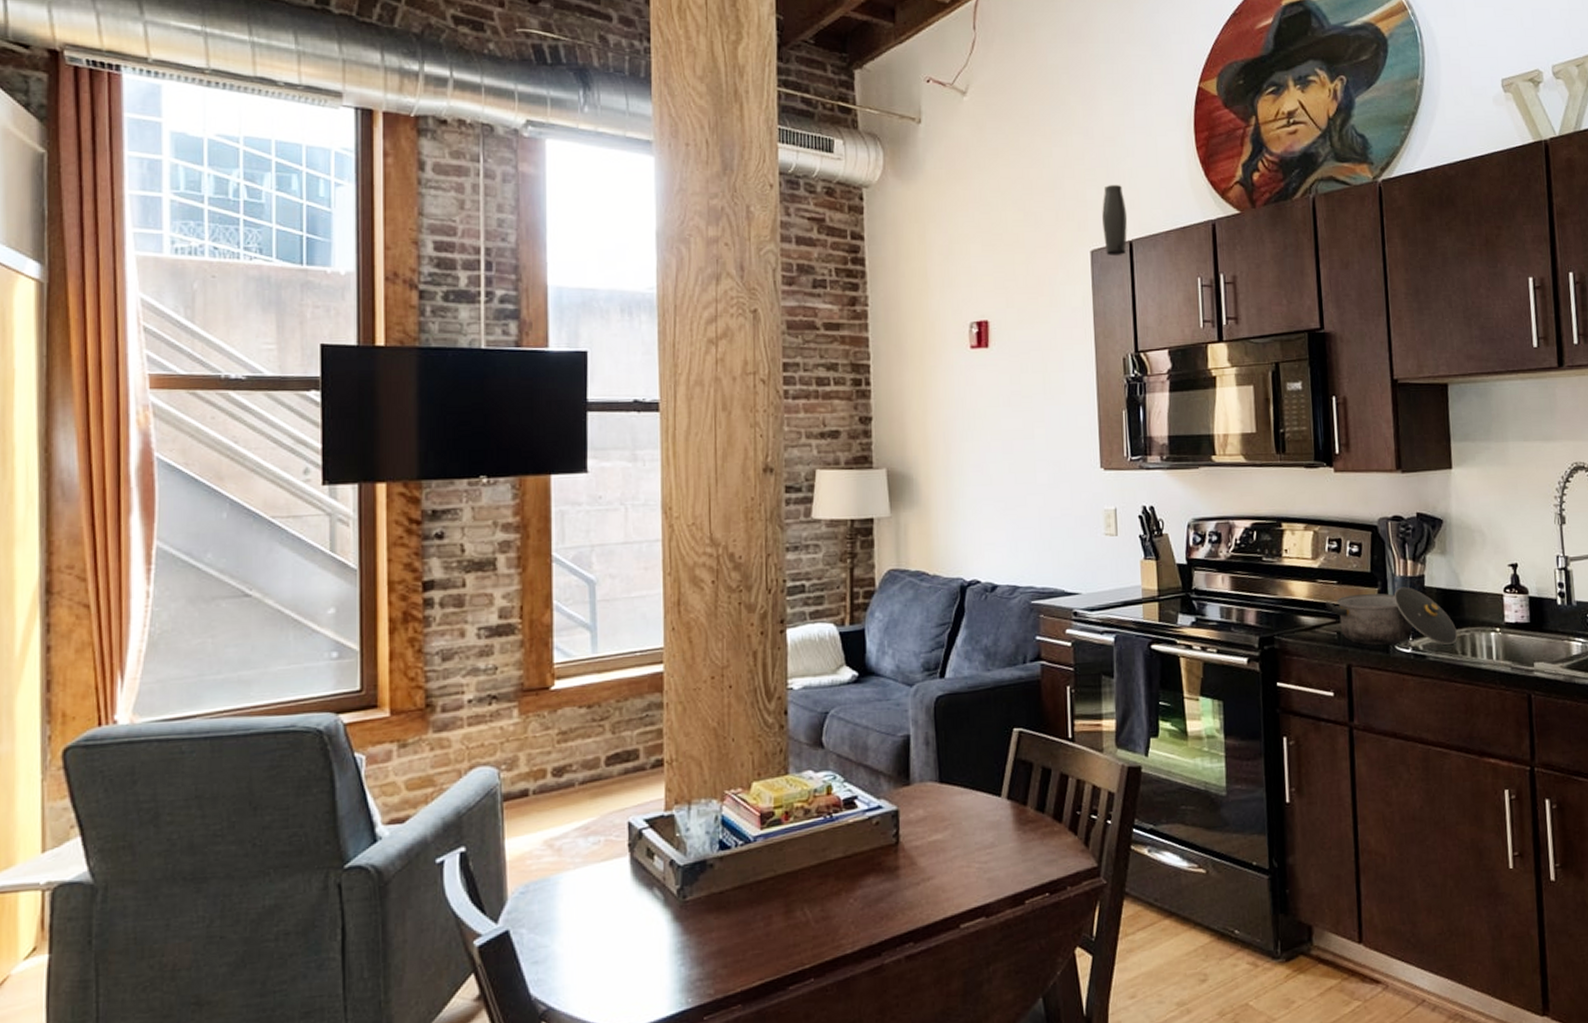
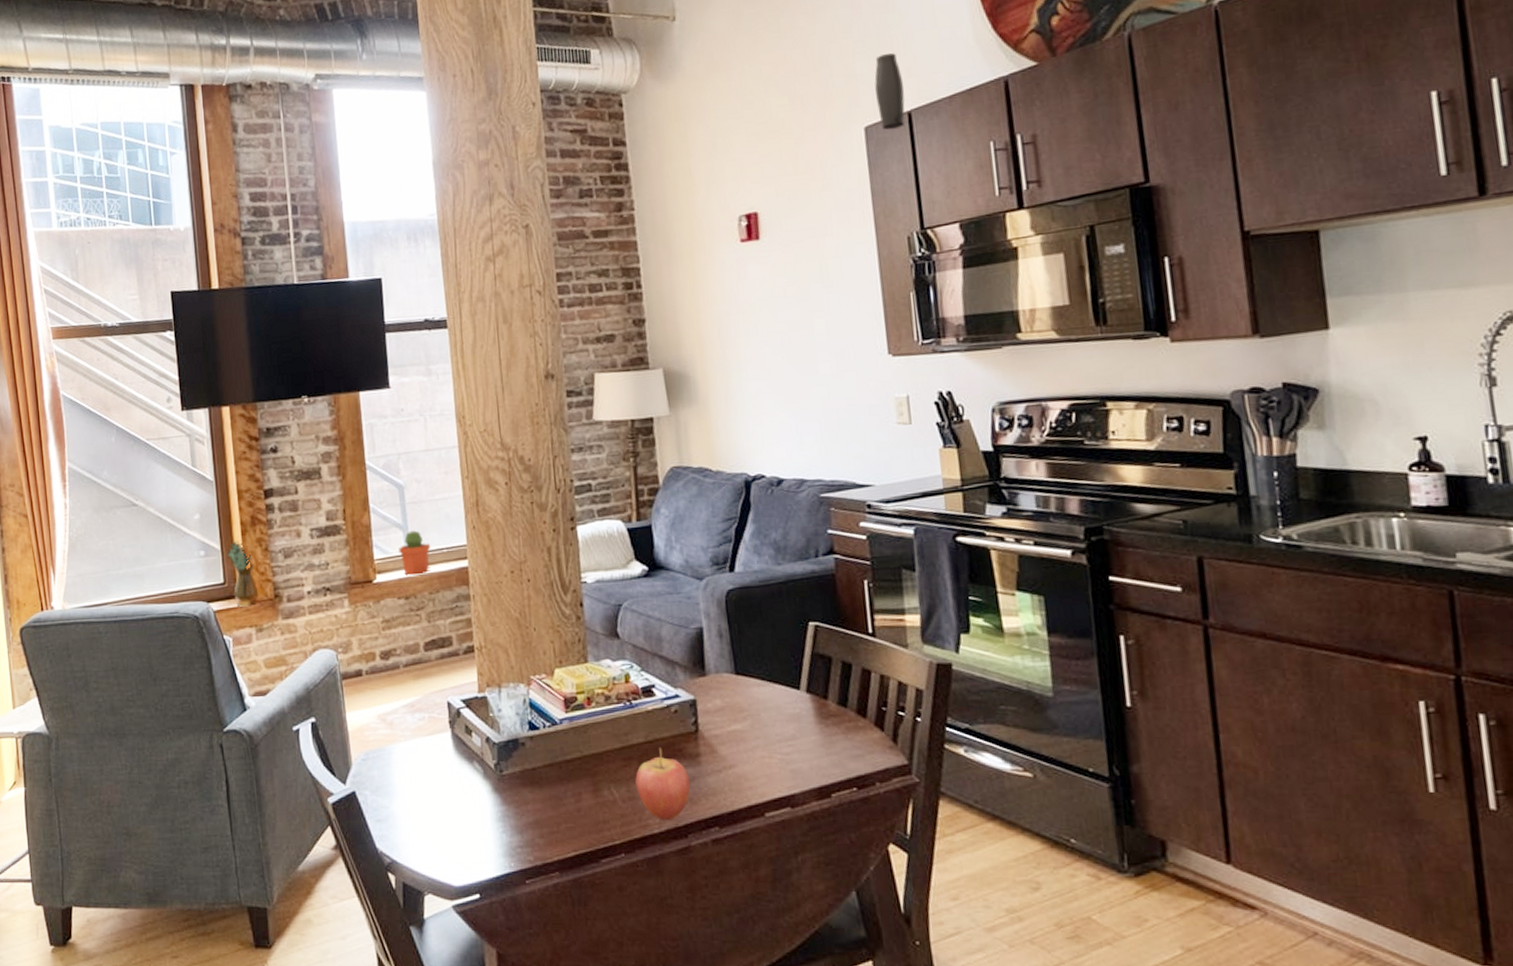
vase: none [368,638,403,720] -> present [227,539,257,608]
succulent plant: none [584,631,622,682] -> present [398,530,431,576]
fruit: none [831,862,888,940] -> present [635,747,691,821]
cooking pot: present [1325,587,1458,646] -> none [1166,468,1346,535]

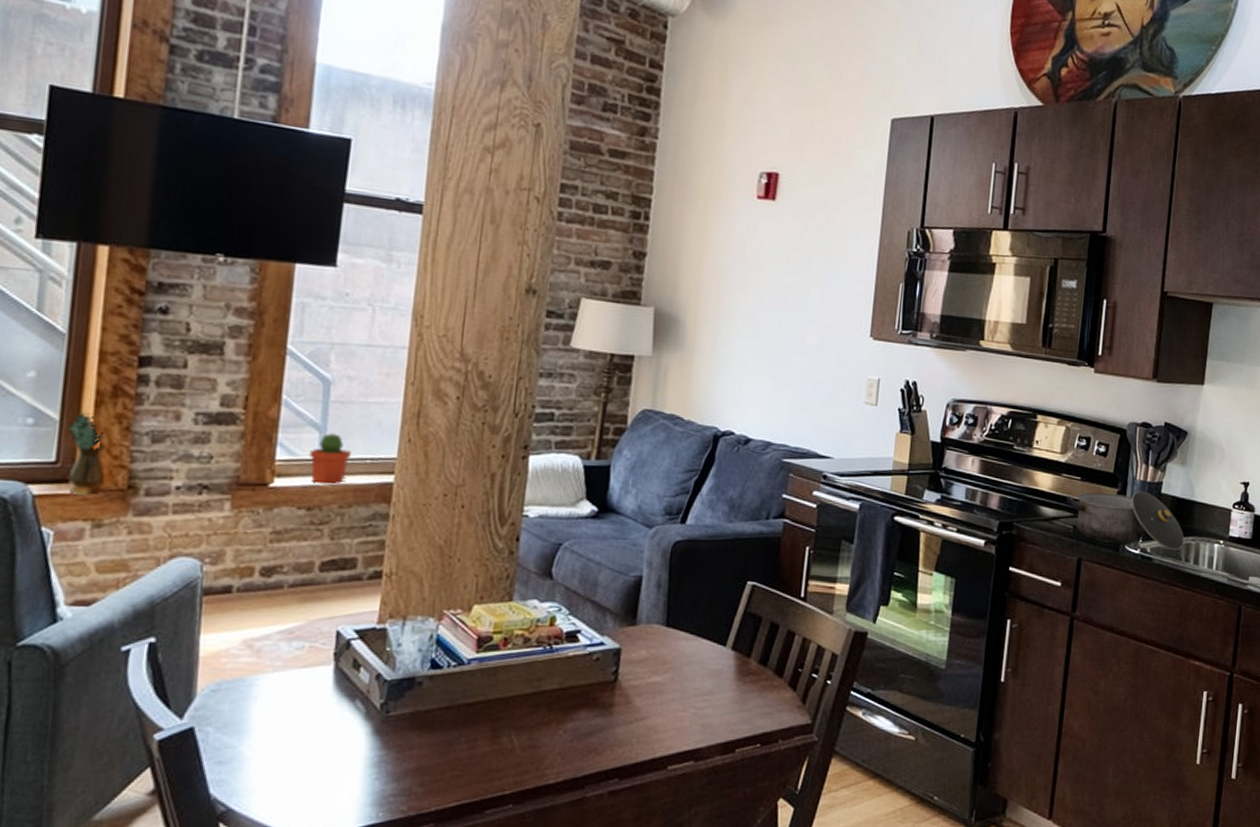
fruit: present [635,747,691,821] -> none [539,695,599,771]
vase: present [874,53,905,130] -> none [906,55,933,129]
cooking pot: none [1166,468,1346,535] -> present [1066,491,1185,551]

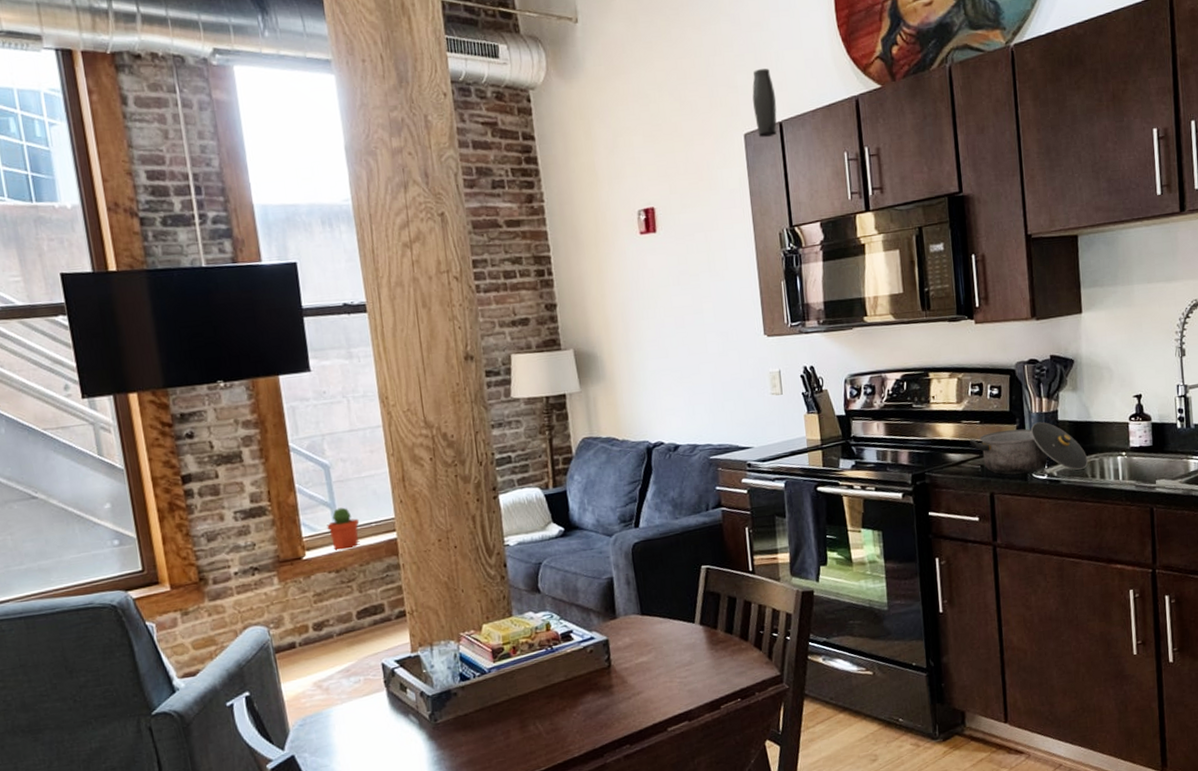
vase: present [67,409,104,497] -> none [144,526,180,594]
vase: none [906,55,933,129] -> present [752,68,777,137]

